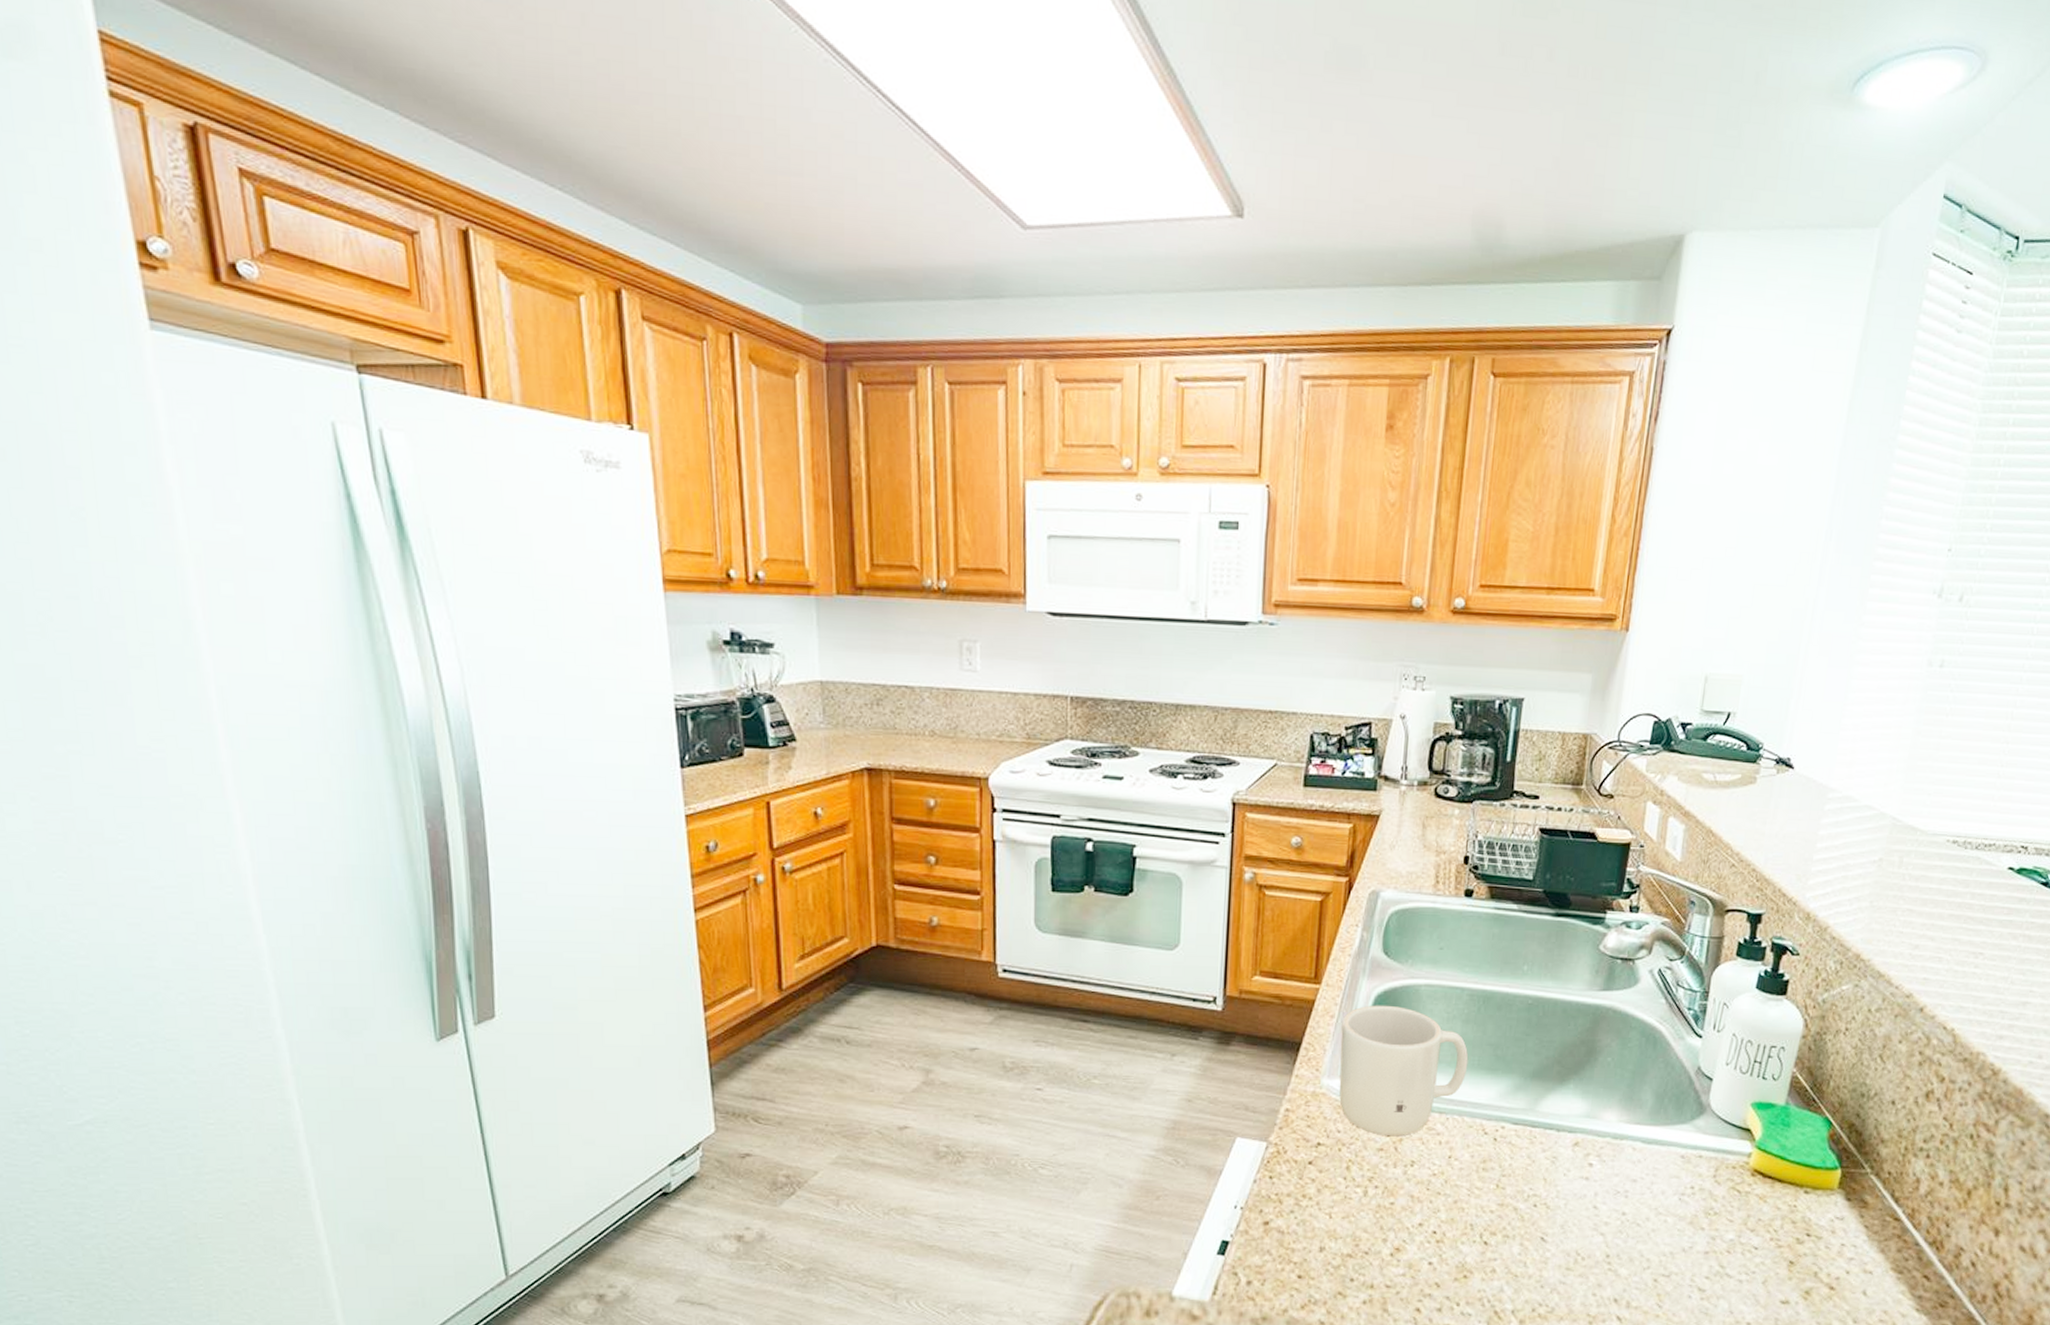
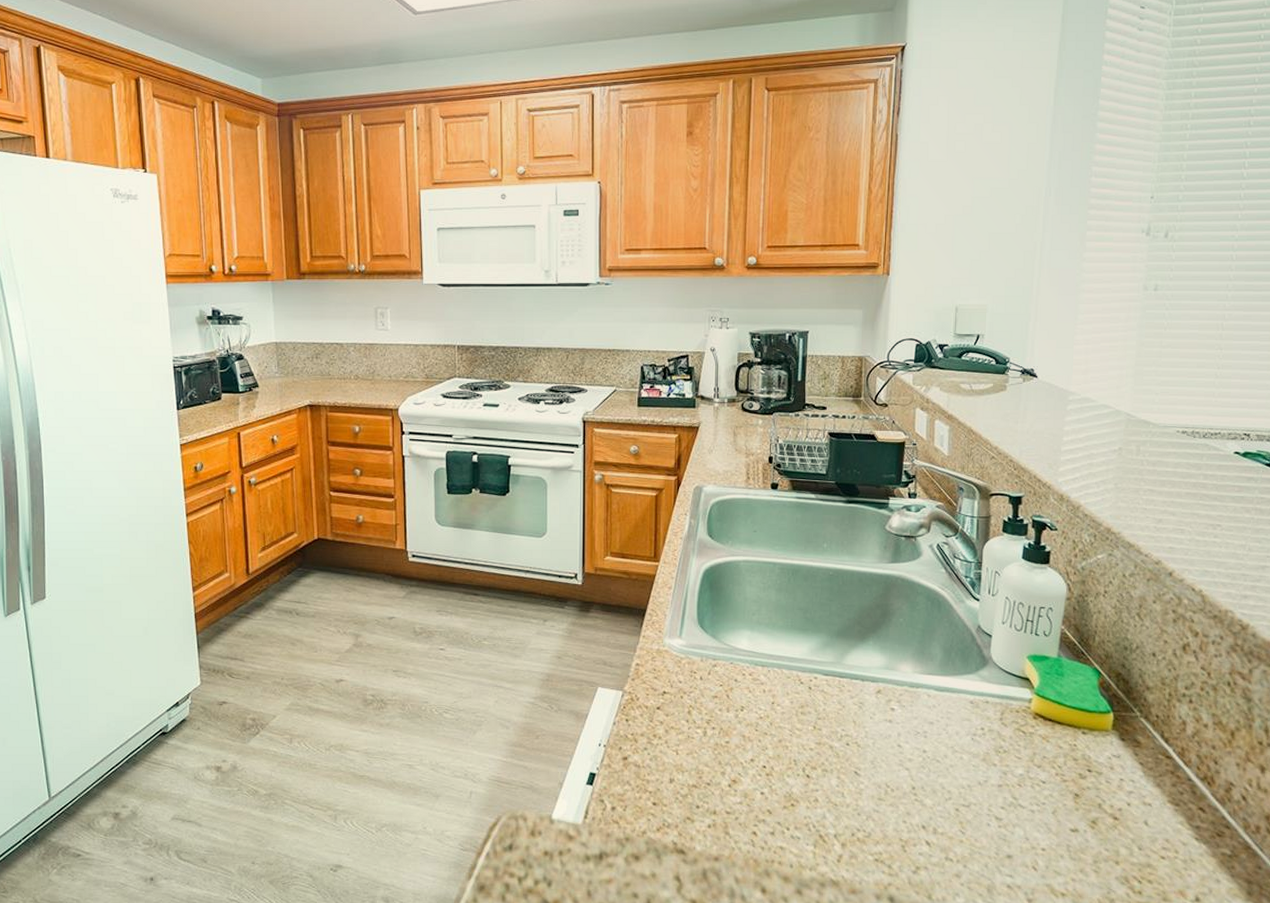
mug: present [1339,1005,1469,1137] -> none [678,578,783,686]

